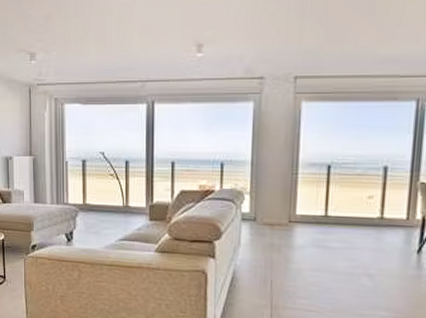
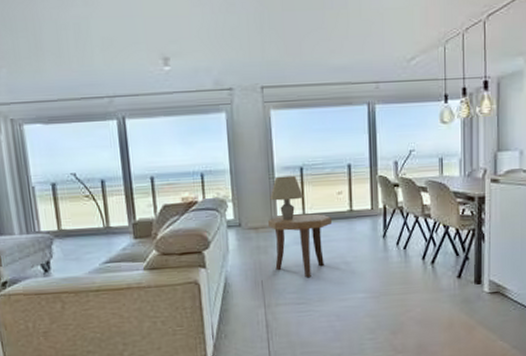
side table: none [285,214,357,285] -> present [268,213,331,278]
table lamp: none [290,172,328,221] -> present [270,175,304,221]

